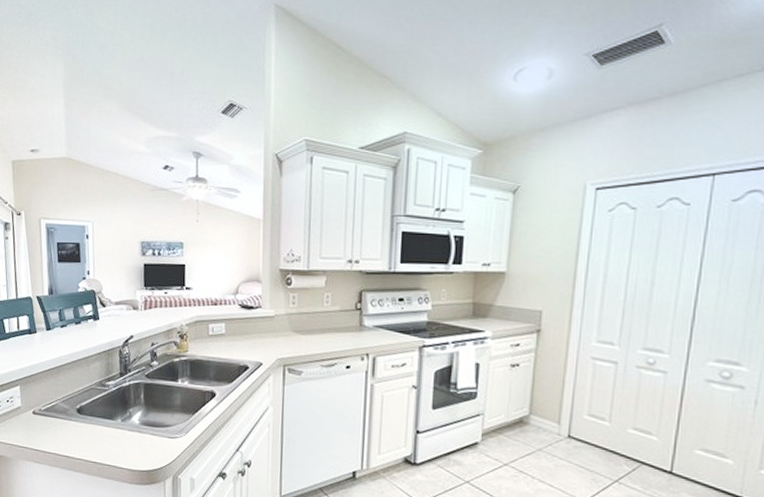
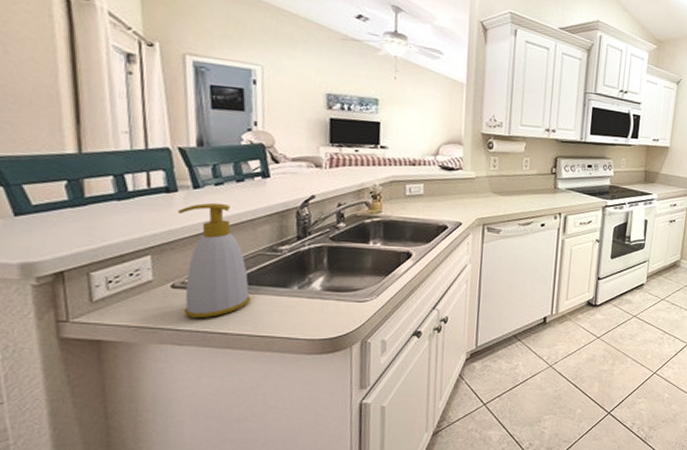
soap bottle: none [37,342,86,442] -> present [178,202,251,318]

